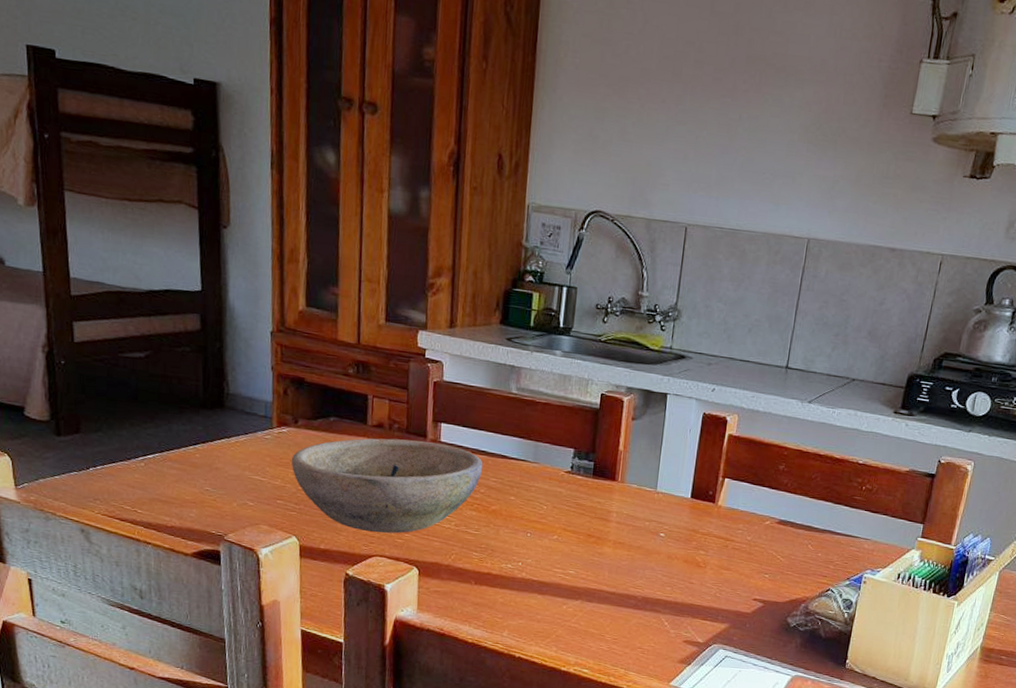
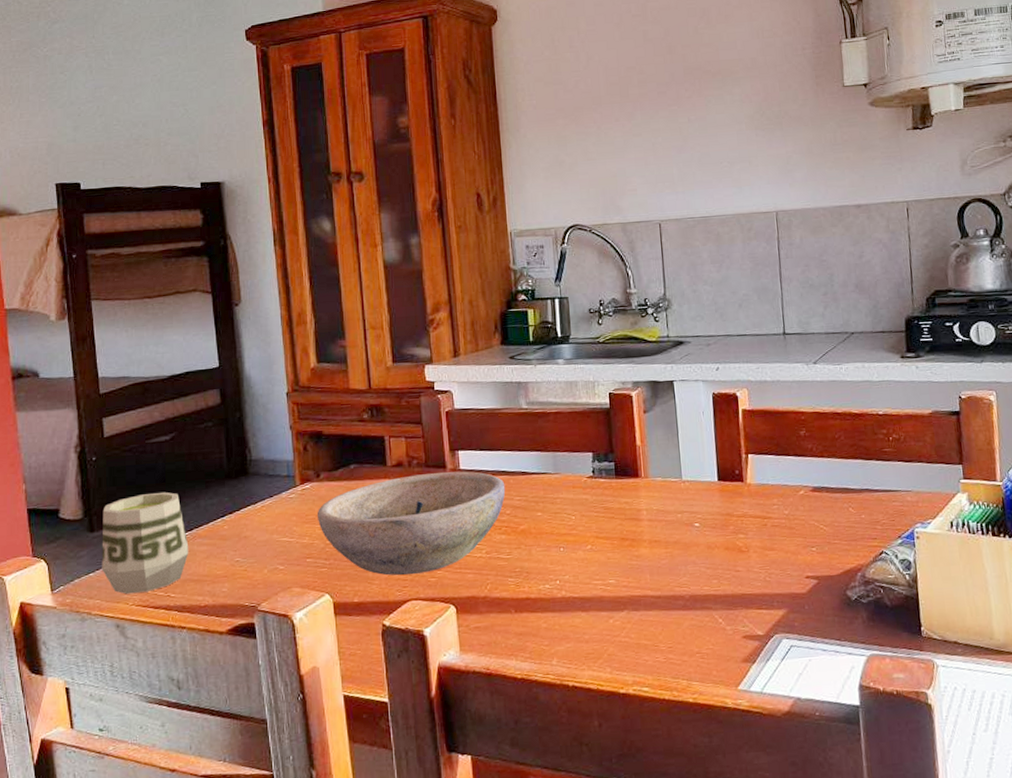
cup: none [68,407,159,504] -> present [102,491,189,594]

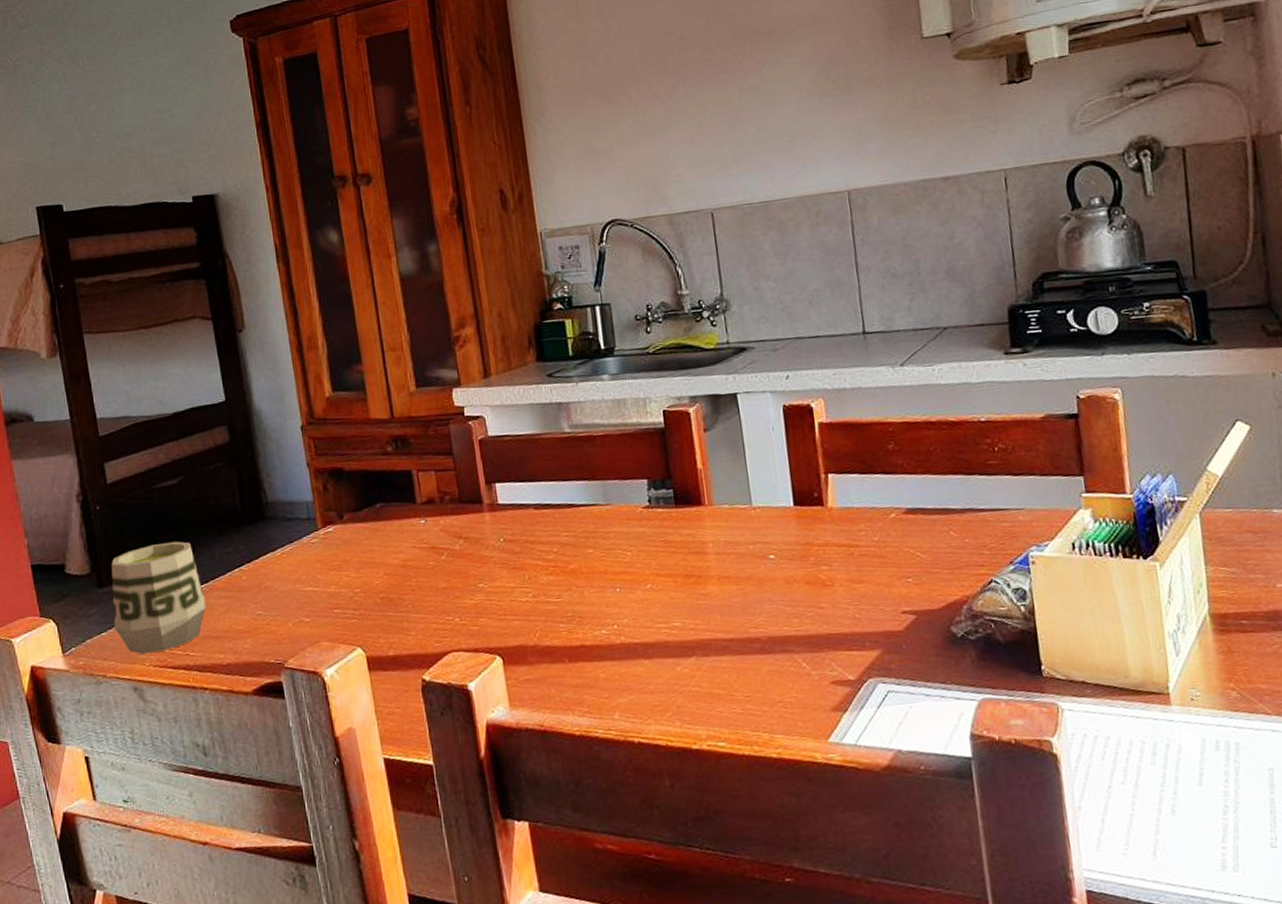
bowl: present [316,471,506,576] -> none [342,506,551,625]

